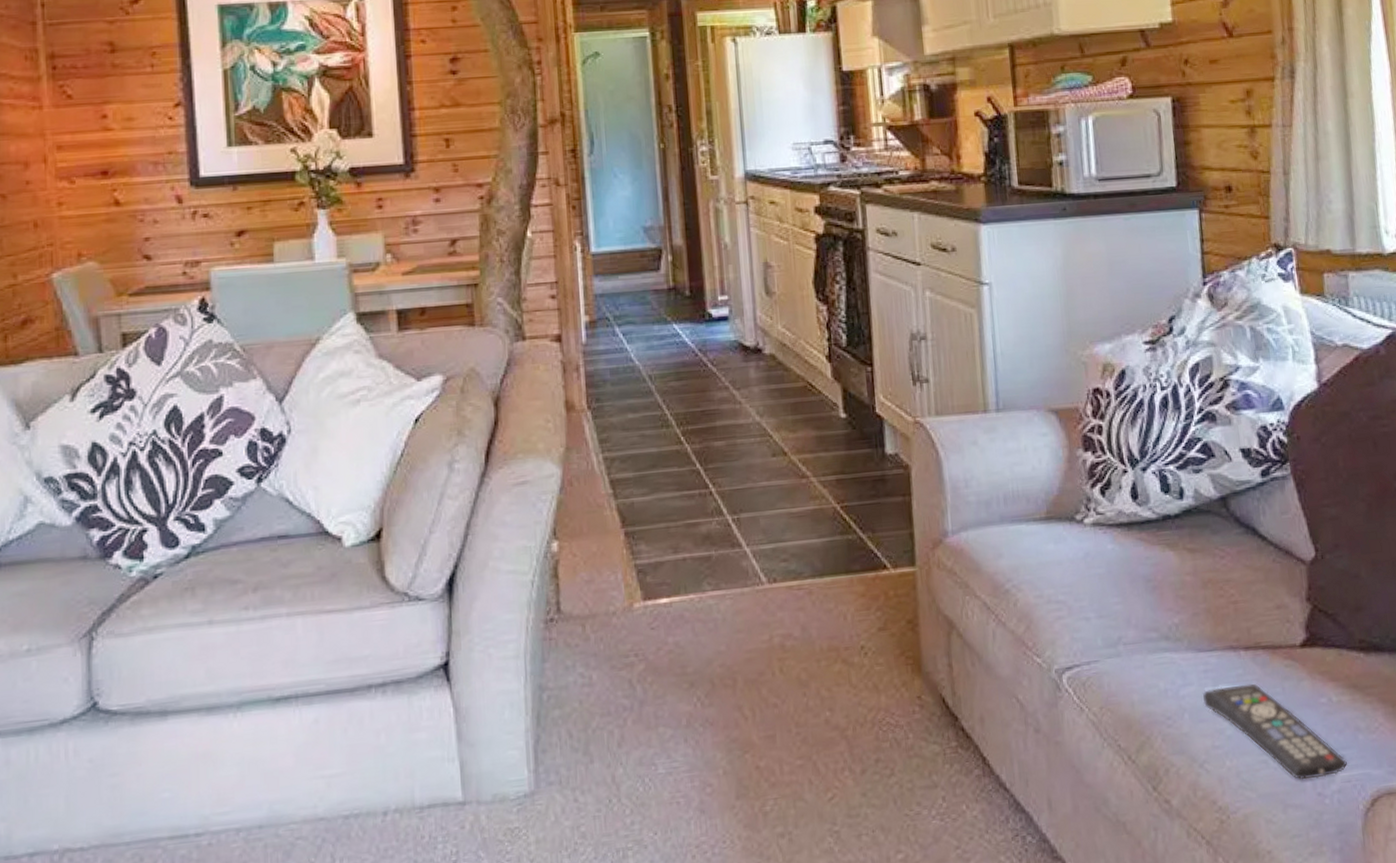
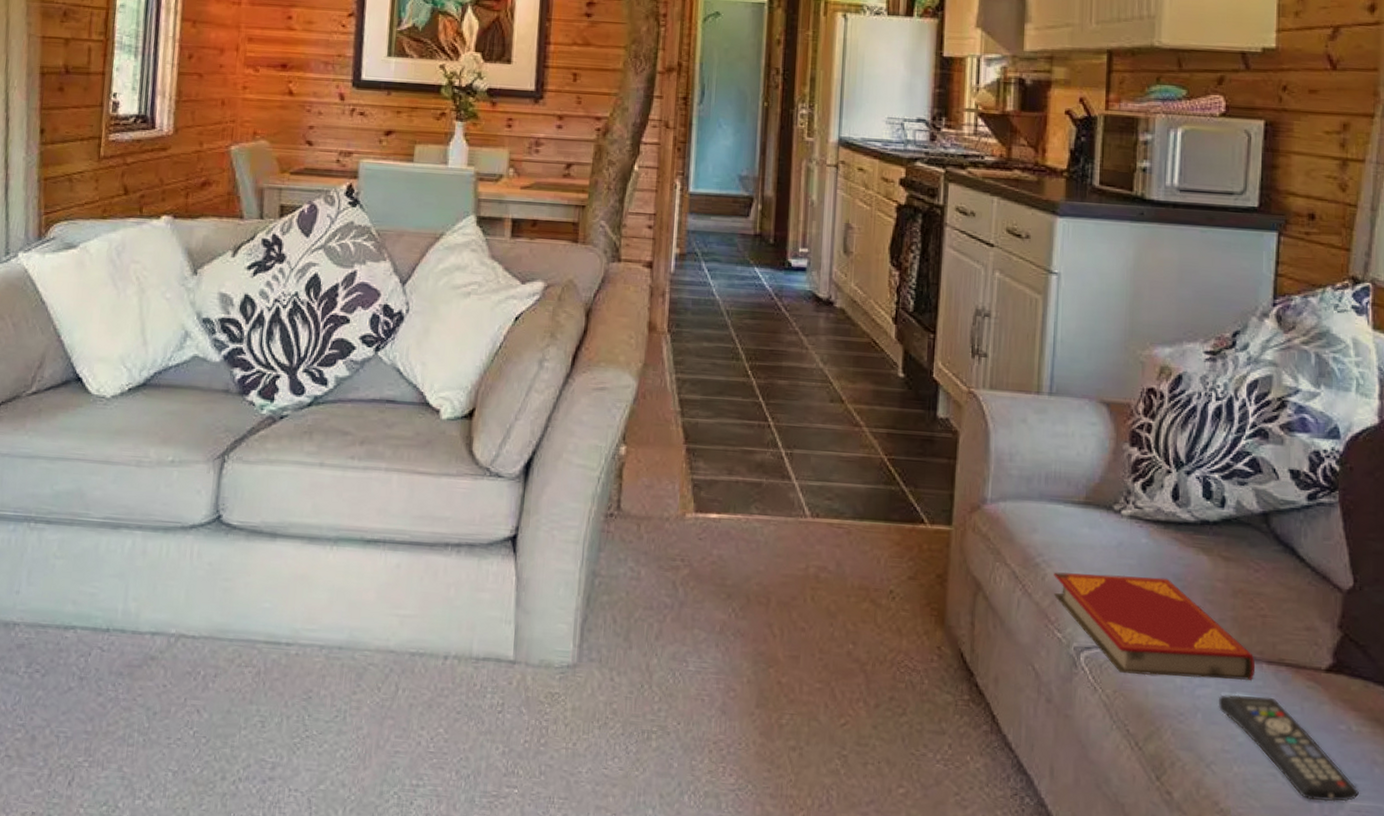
hardback book: none [1025,581,1234,687] -> present [1053,572,1255,681]

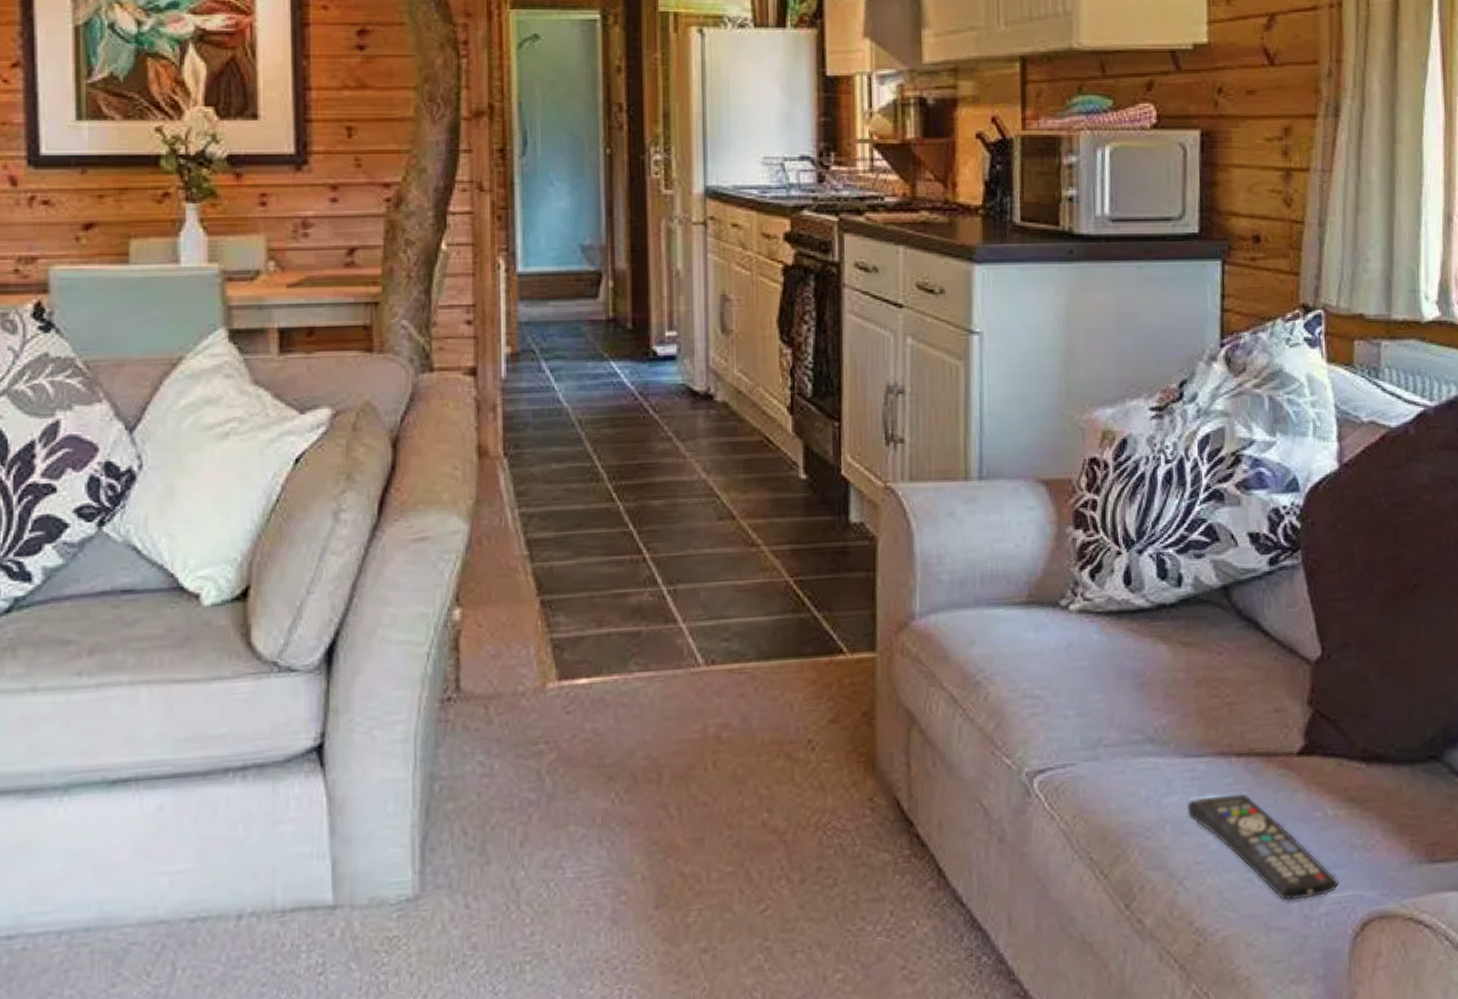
hardback book: present [1053,572,1255,681] -> none [998,676,1224,794]

